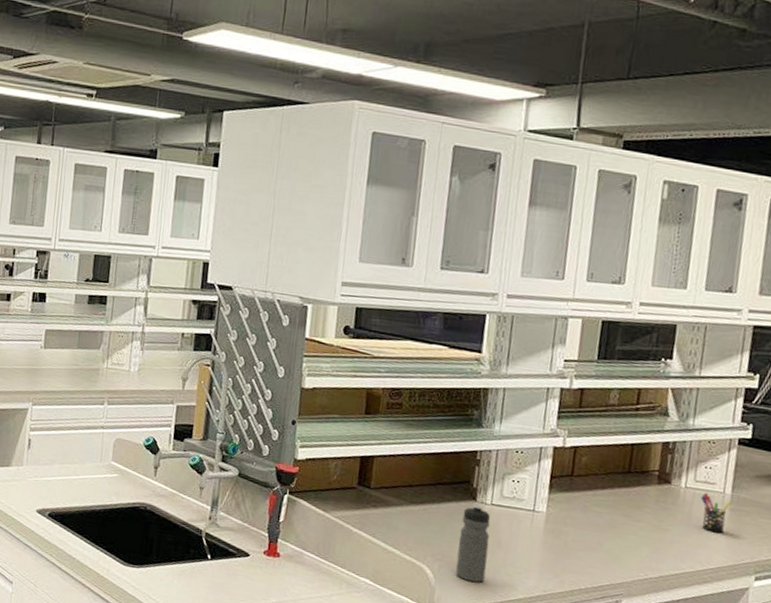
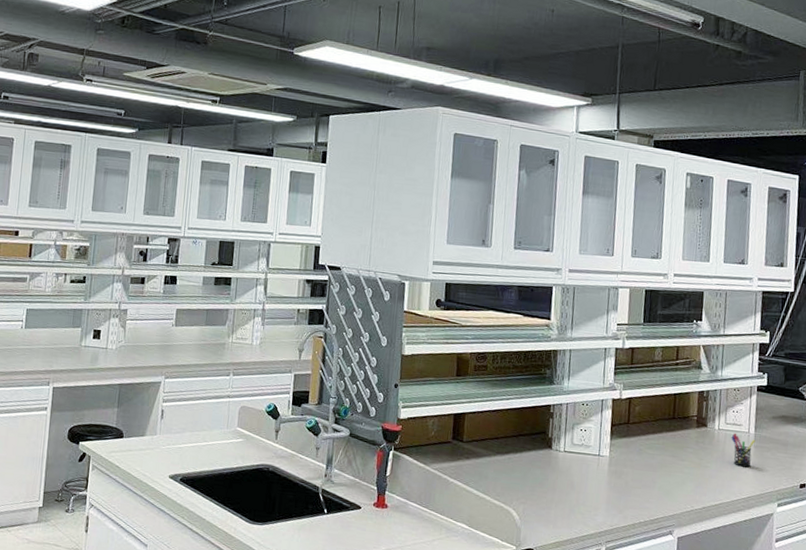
water bottle: present [456,505,490,583] -> none [537,452,564,521]

